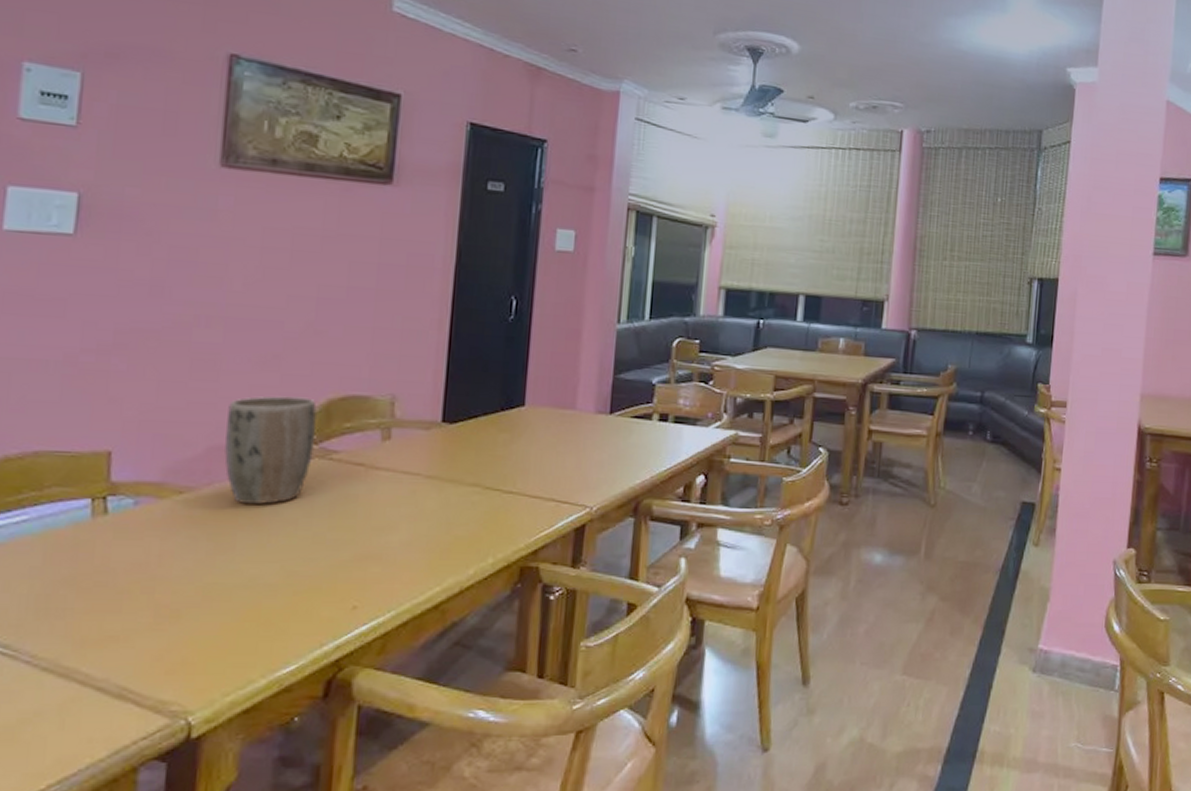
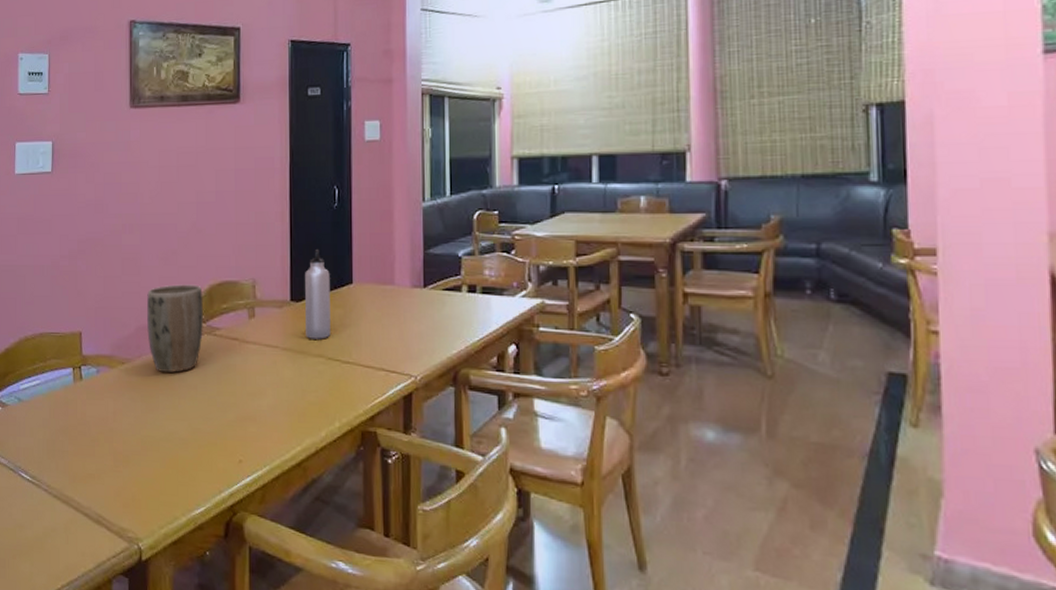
water bottle: none [459,366,497,467] -> present [305,250,331,339]

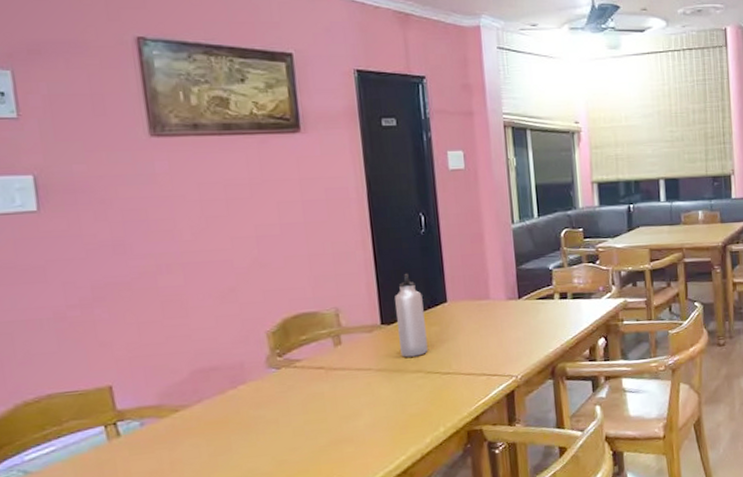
plant pot: present [147,284,204,373] -> none [201,320,280,413]

